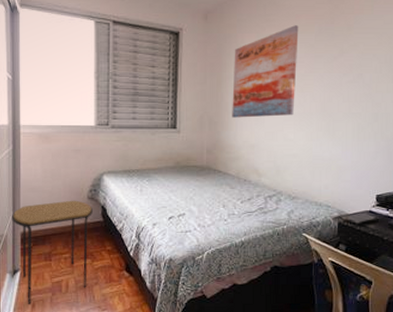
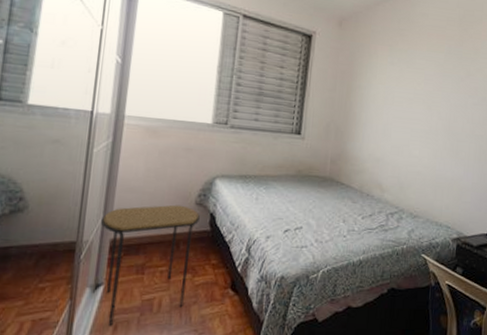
wall art: present [232,25,299,118] -> none [359,43,430,132]

